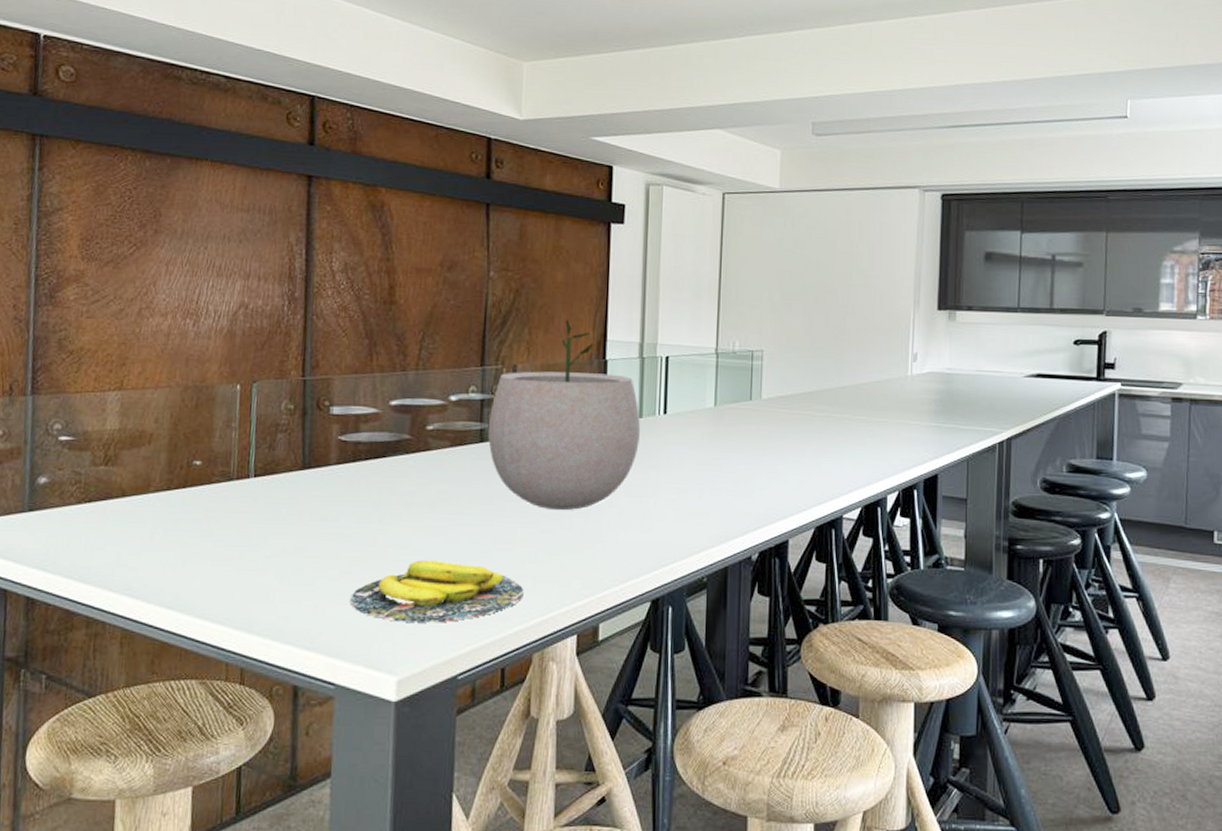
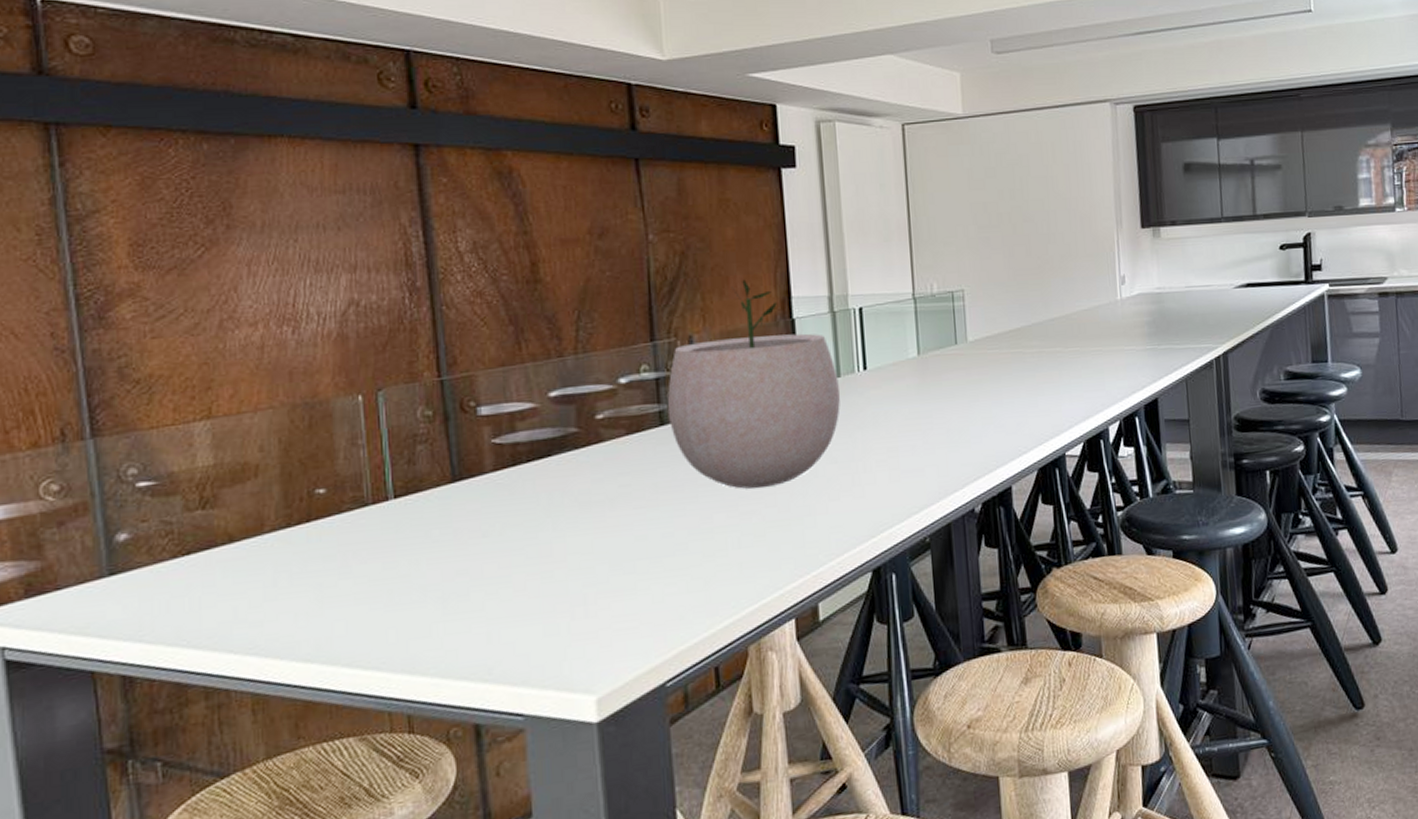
banana: present [350,560,524,623] -> none [530,560,731,636]

